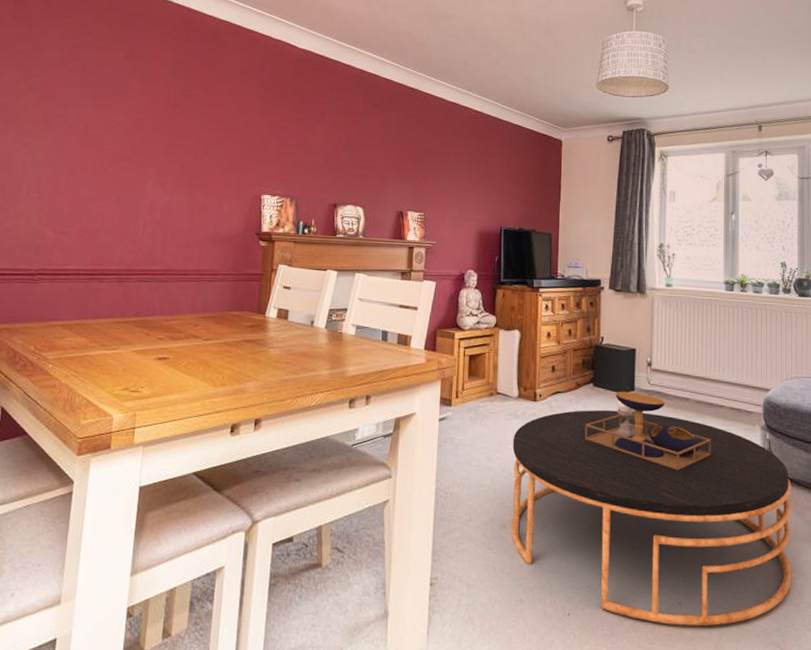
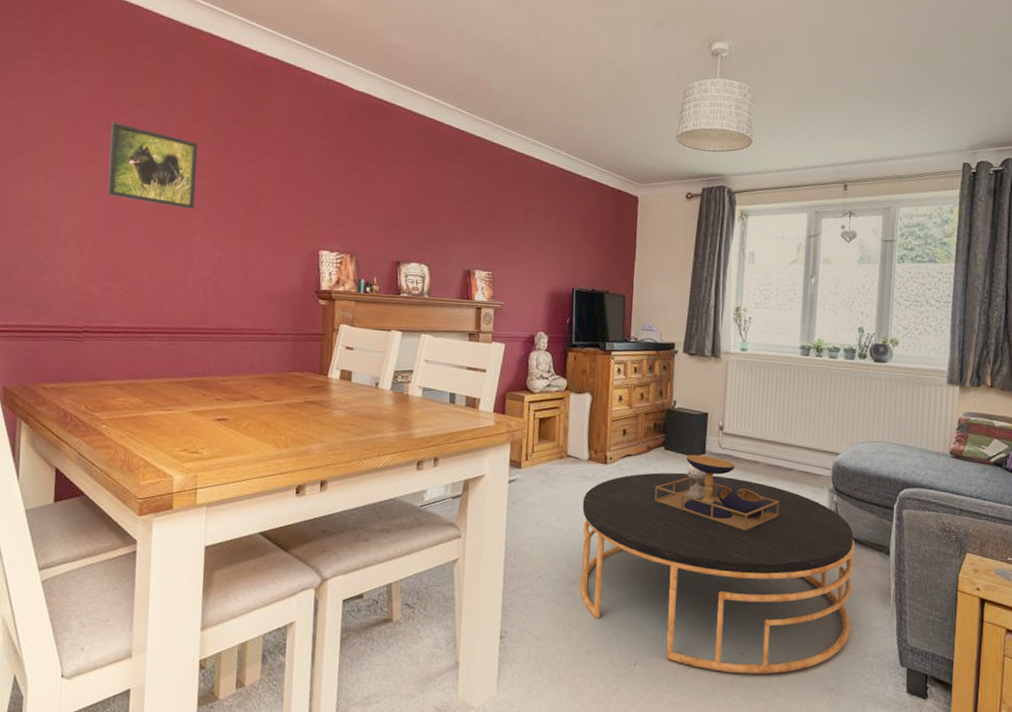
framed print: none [69,80,154,158] -> present [107,122,197,209]

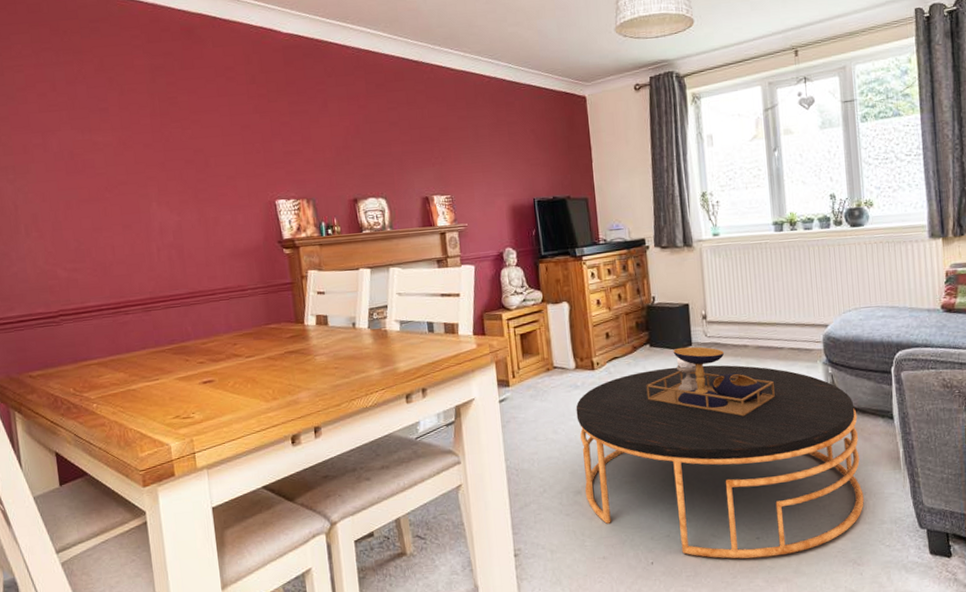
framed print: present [107,122,197,209] -> none [51,103,146,179]

